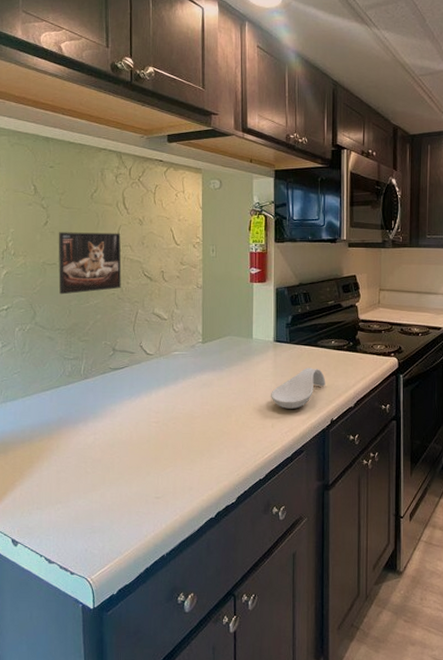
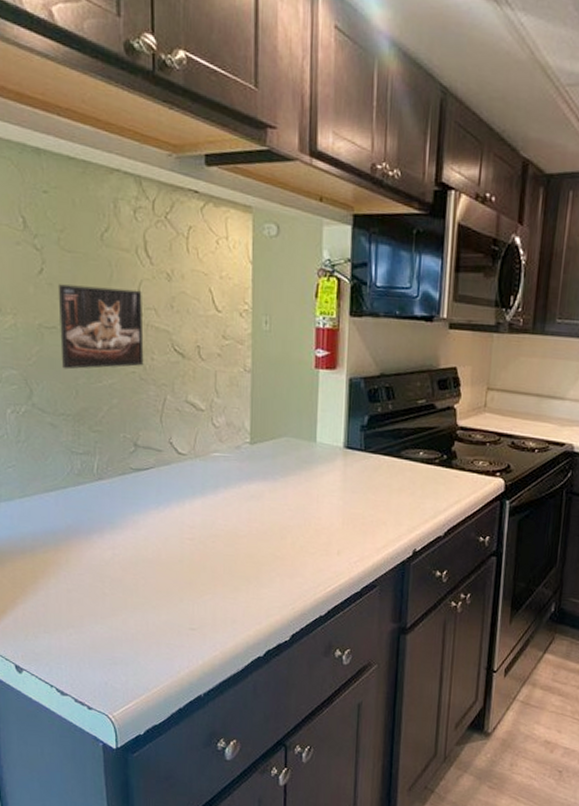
spoon rest: present [271,368,326,410] -> none [337,484,409,535]

